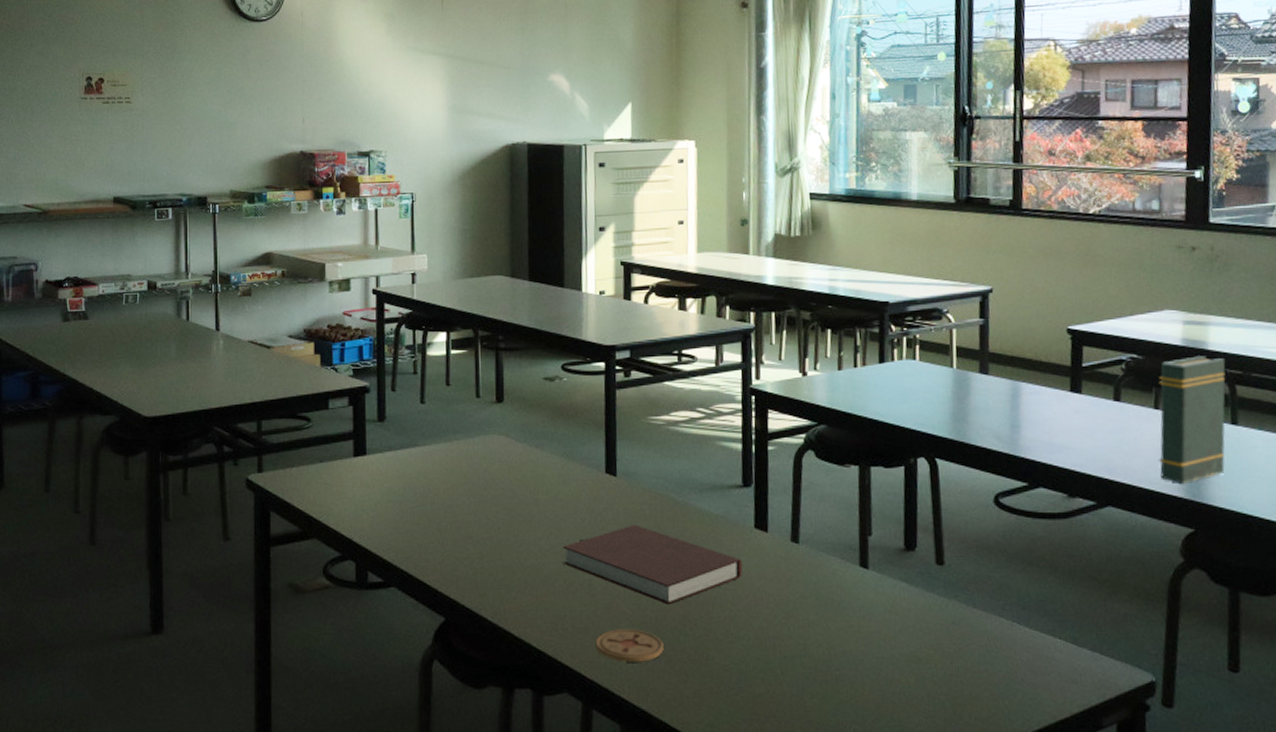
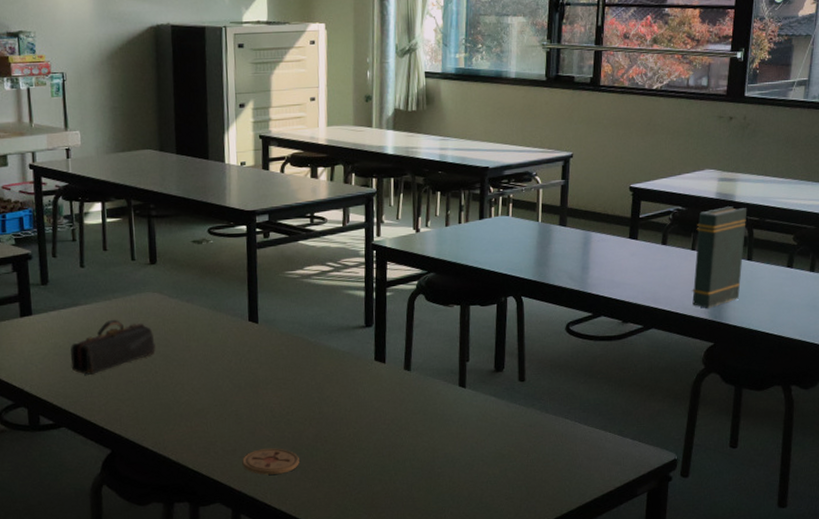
pencil case: none [405,463,499,527] -> present [71,319,156,375]
notebook: present [562,524,742,605] -> none [212,363,364,427]

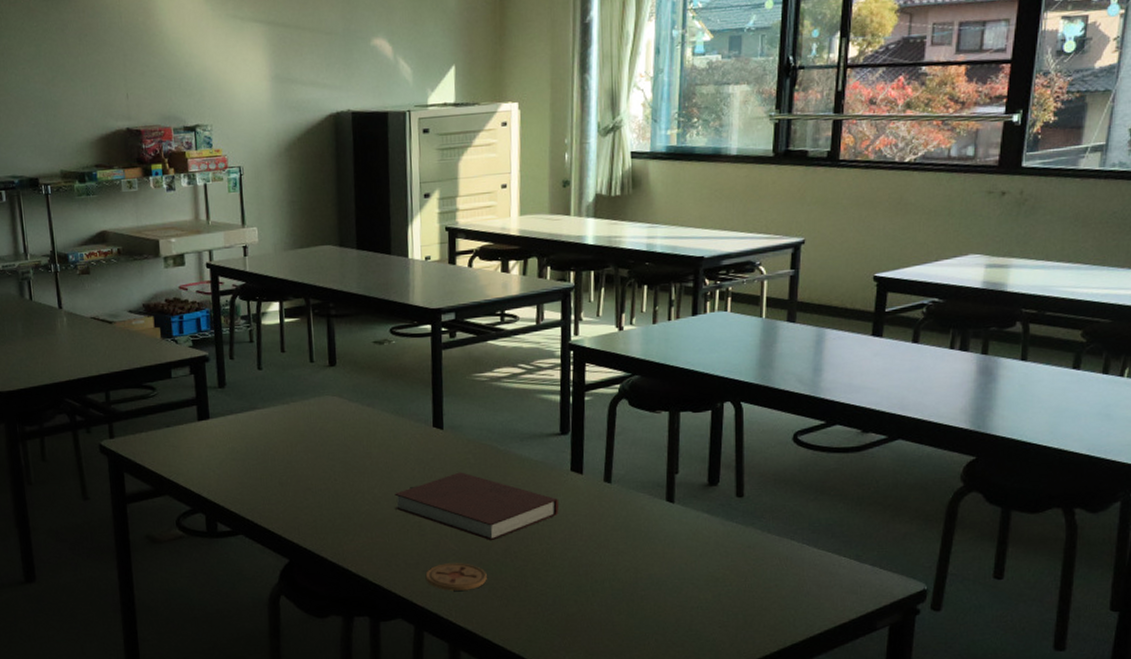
pencil case: present [71,319,156,375] -> none [248,423,335,481]
notebook: none [212,363,364,427] -> present [394,472,559,541]
book: present [691,206,747,308] -> none [948,297,1022,417]

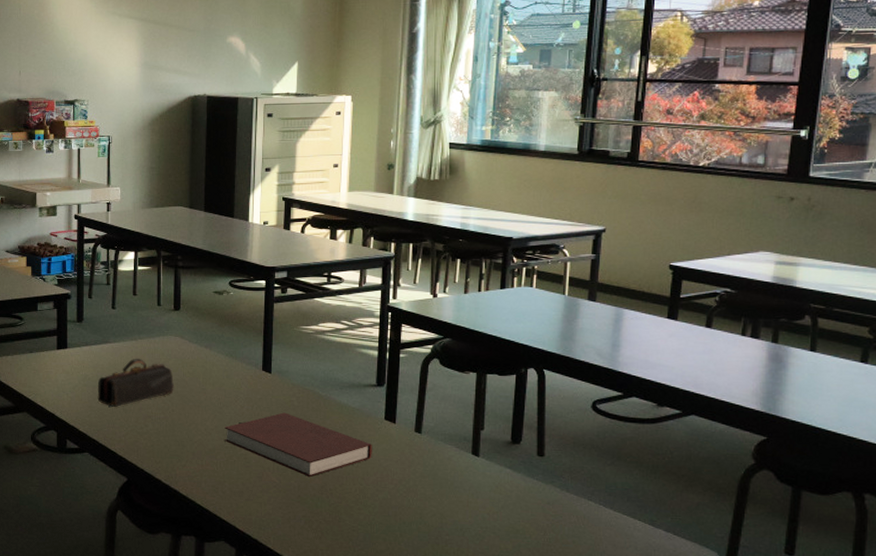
pencil case: none [248,423,335,481] -> present [97,358,174,407]
coaster: present [425,563,487,591] -> none [248,494,304,521]

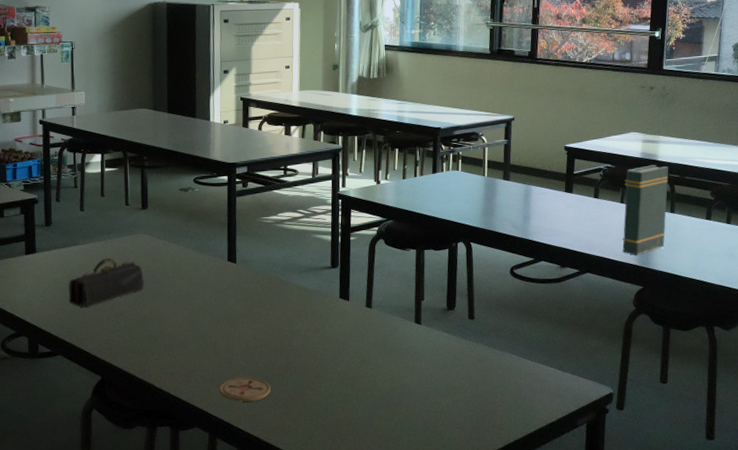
notebook: present [223,412,372,478] -> none [194,299,330,358]
coaster: none [248,494,304,521] -> present [219,377,271,402]
book: none [740,292,811,399] -> present [621,165,669,255]

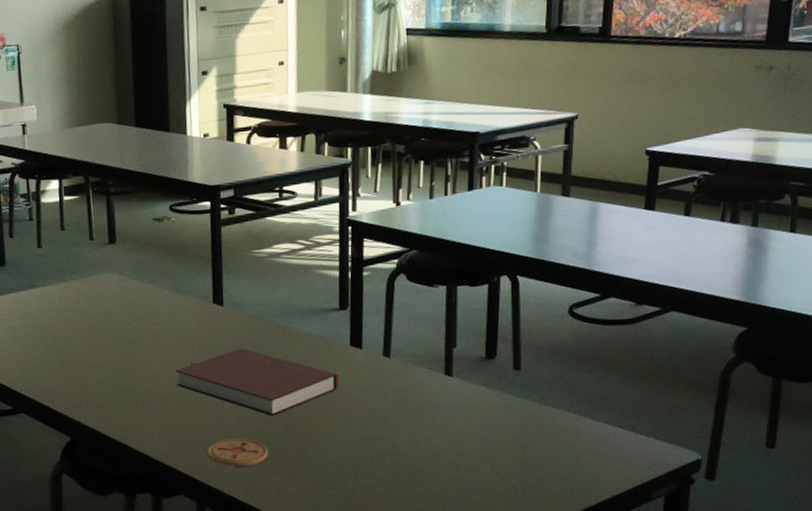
pencil case: present [68,257,144,308] -> none [29,301,116,359]
notebook: none [194,299,330,358] -> present [175,348,339,417]
book: present [621,165,669,255] -> none [720,170,791,288]

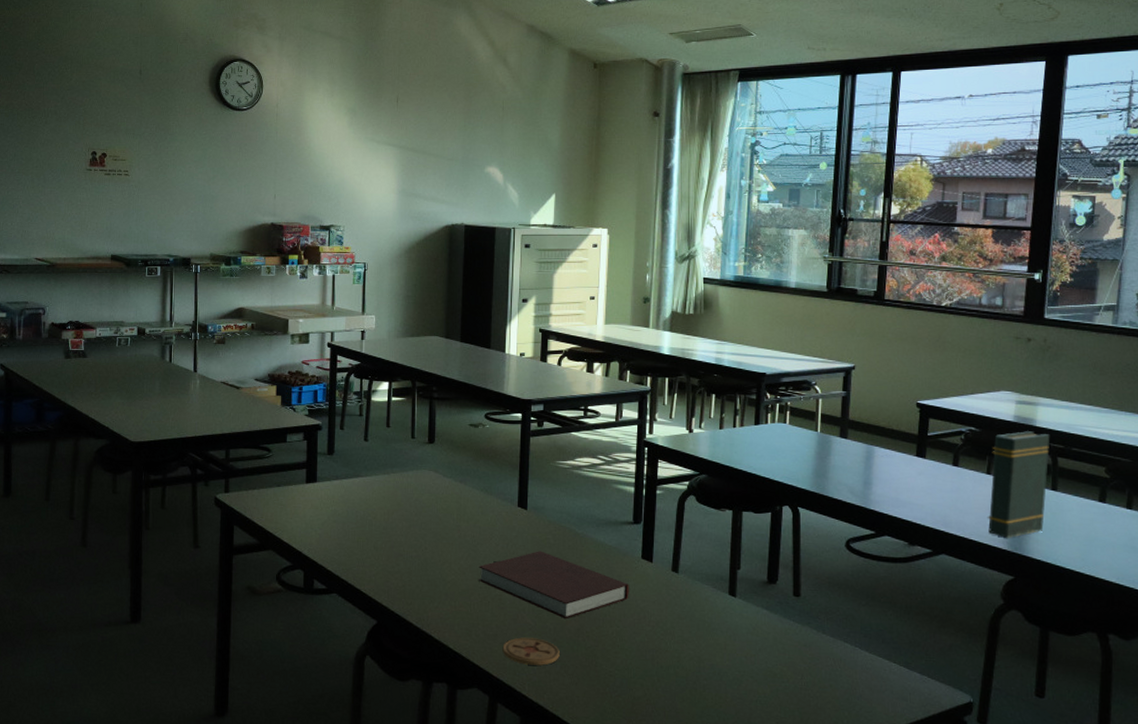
book: none [720,170,791,288] -> present [987,431,1050,538]

